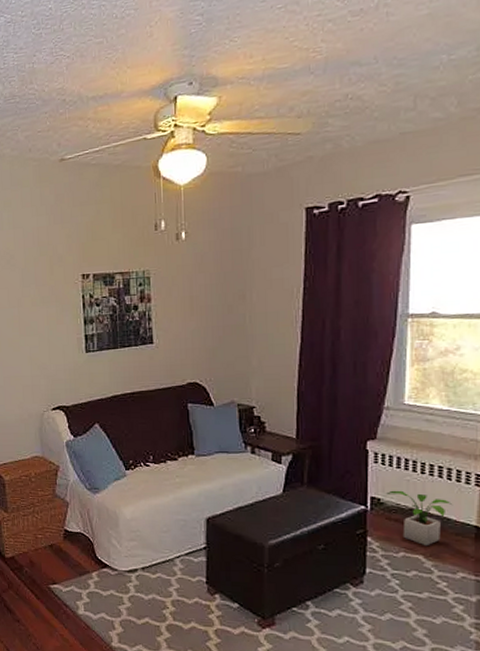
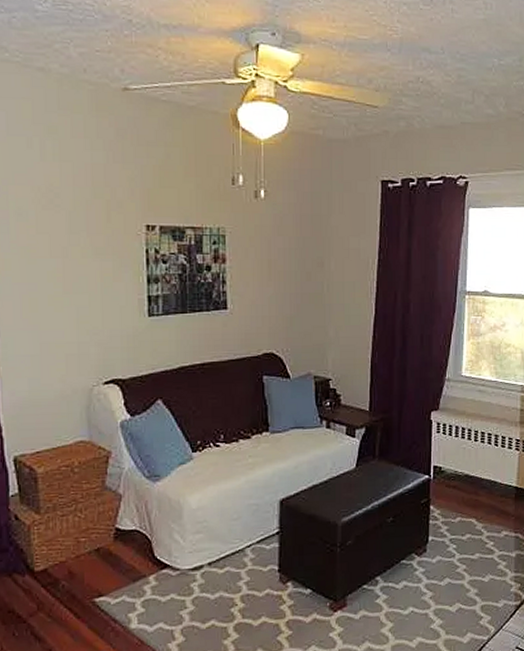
potted plant: present [386,490,453,546] -> none [447,458,499,510]

